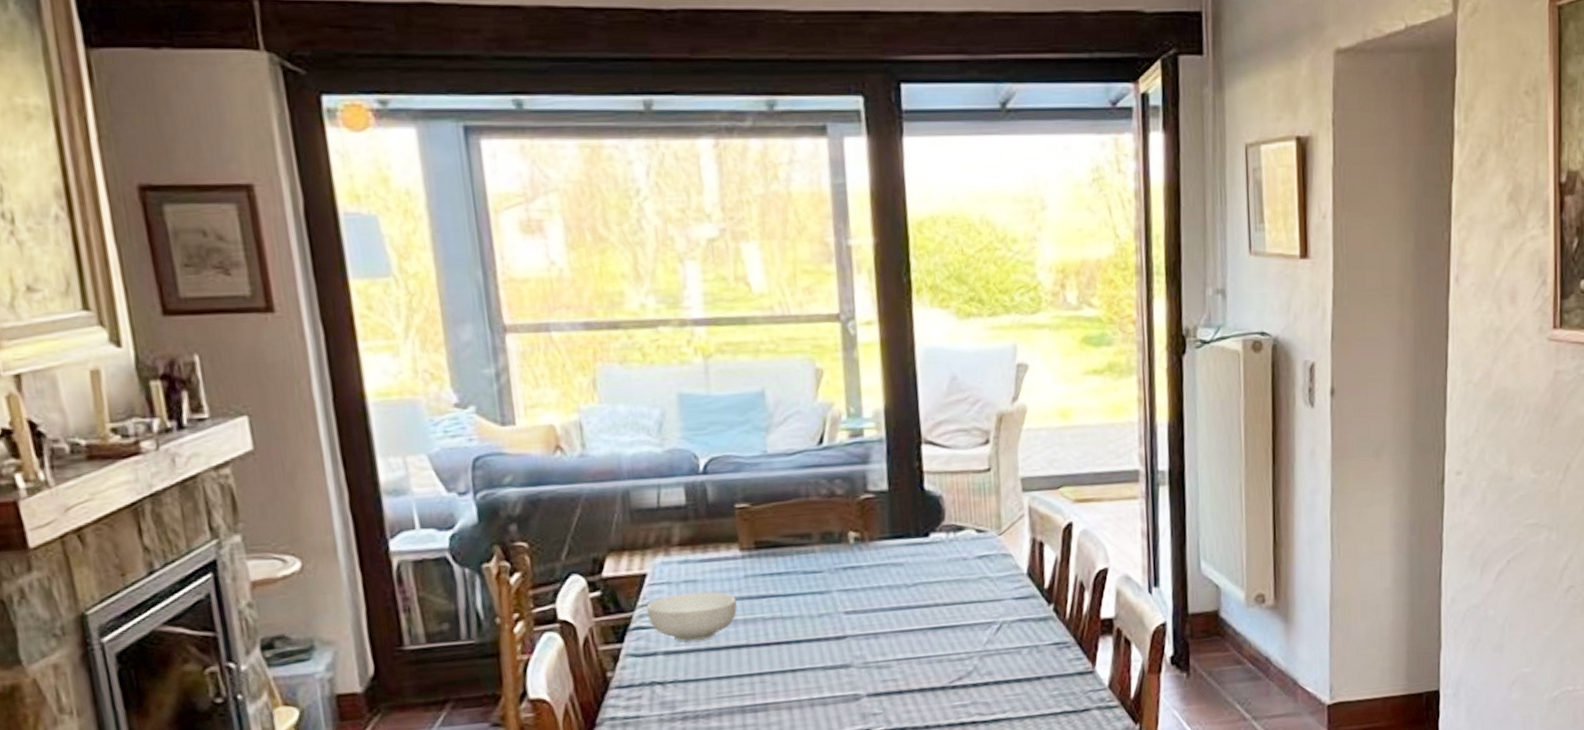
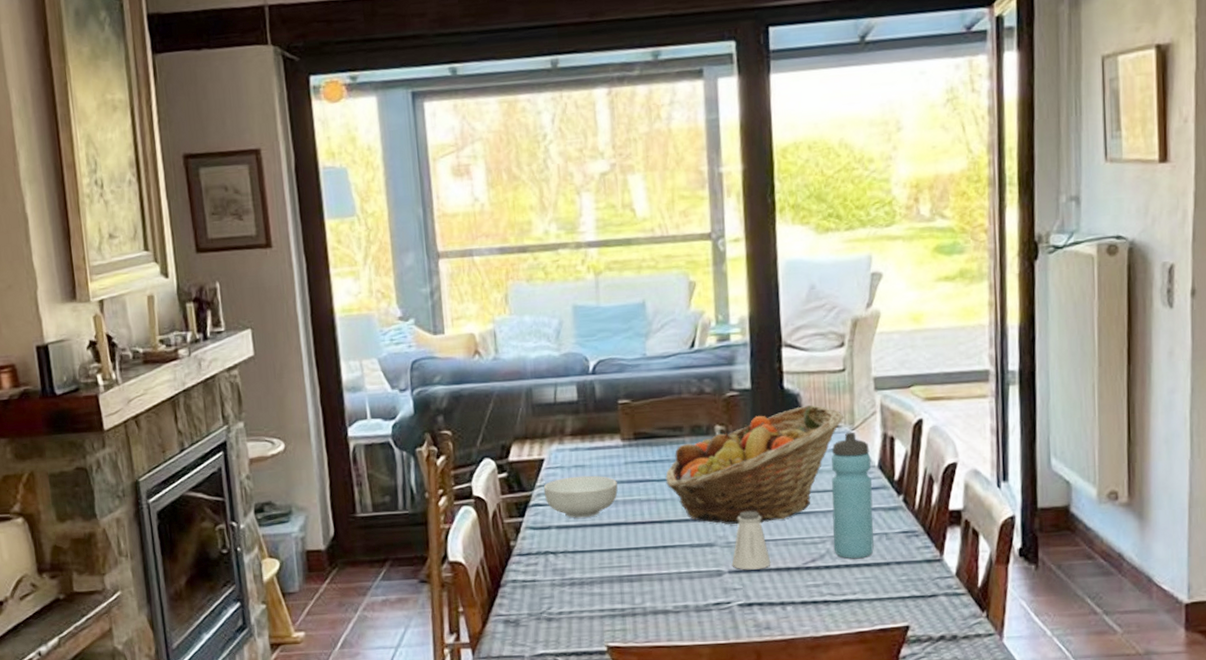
fruit basket: none [793,507,990,643] -> present [665,404,844,525]
saltshaker: none [870,626,914,693] -> present [731,511,771,570]
water bottle: none [977,537,1024,675] -> present [831,431,874,559]

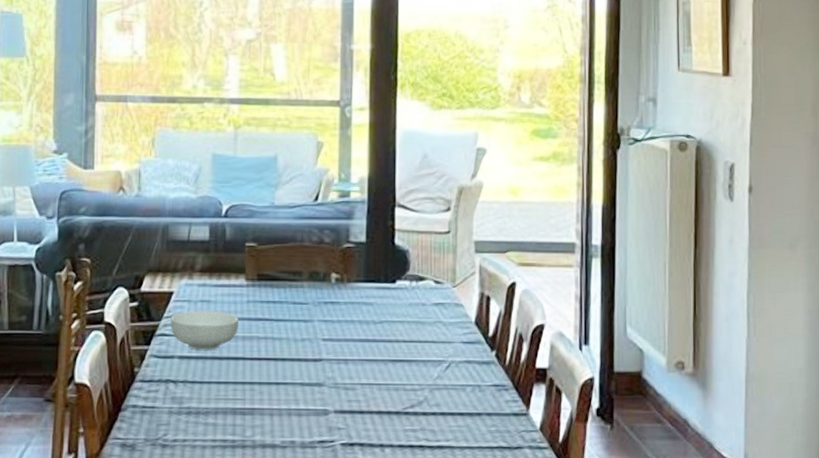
fruit basket: present [665,404,844,525] -> none [283,261,447,368]
saltshaker: present [731,511,771,570] -> none [337,355,374,411]
water bottle: present [831,431,874,559] -> none [431,289,469,408]

